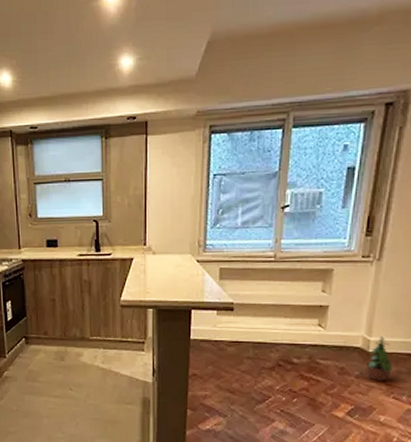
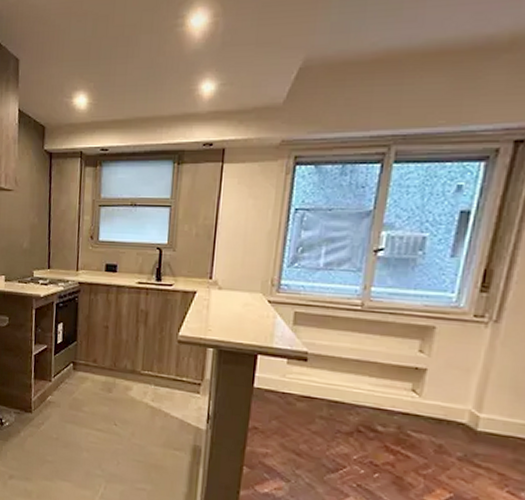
potted plant: present [365,336,392,381] -> none [471,414,508,470]

